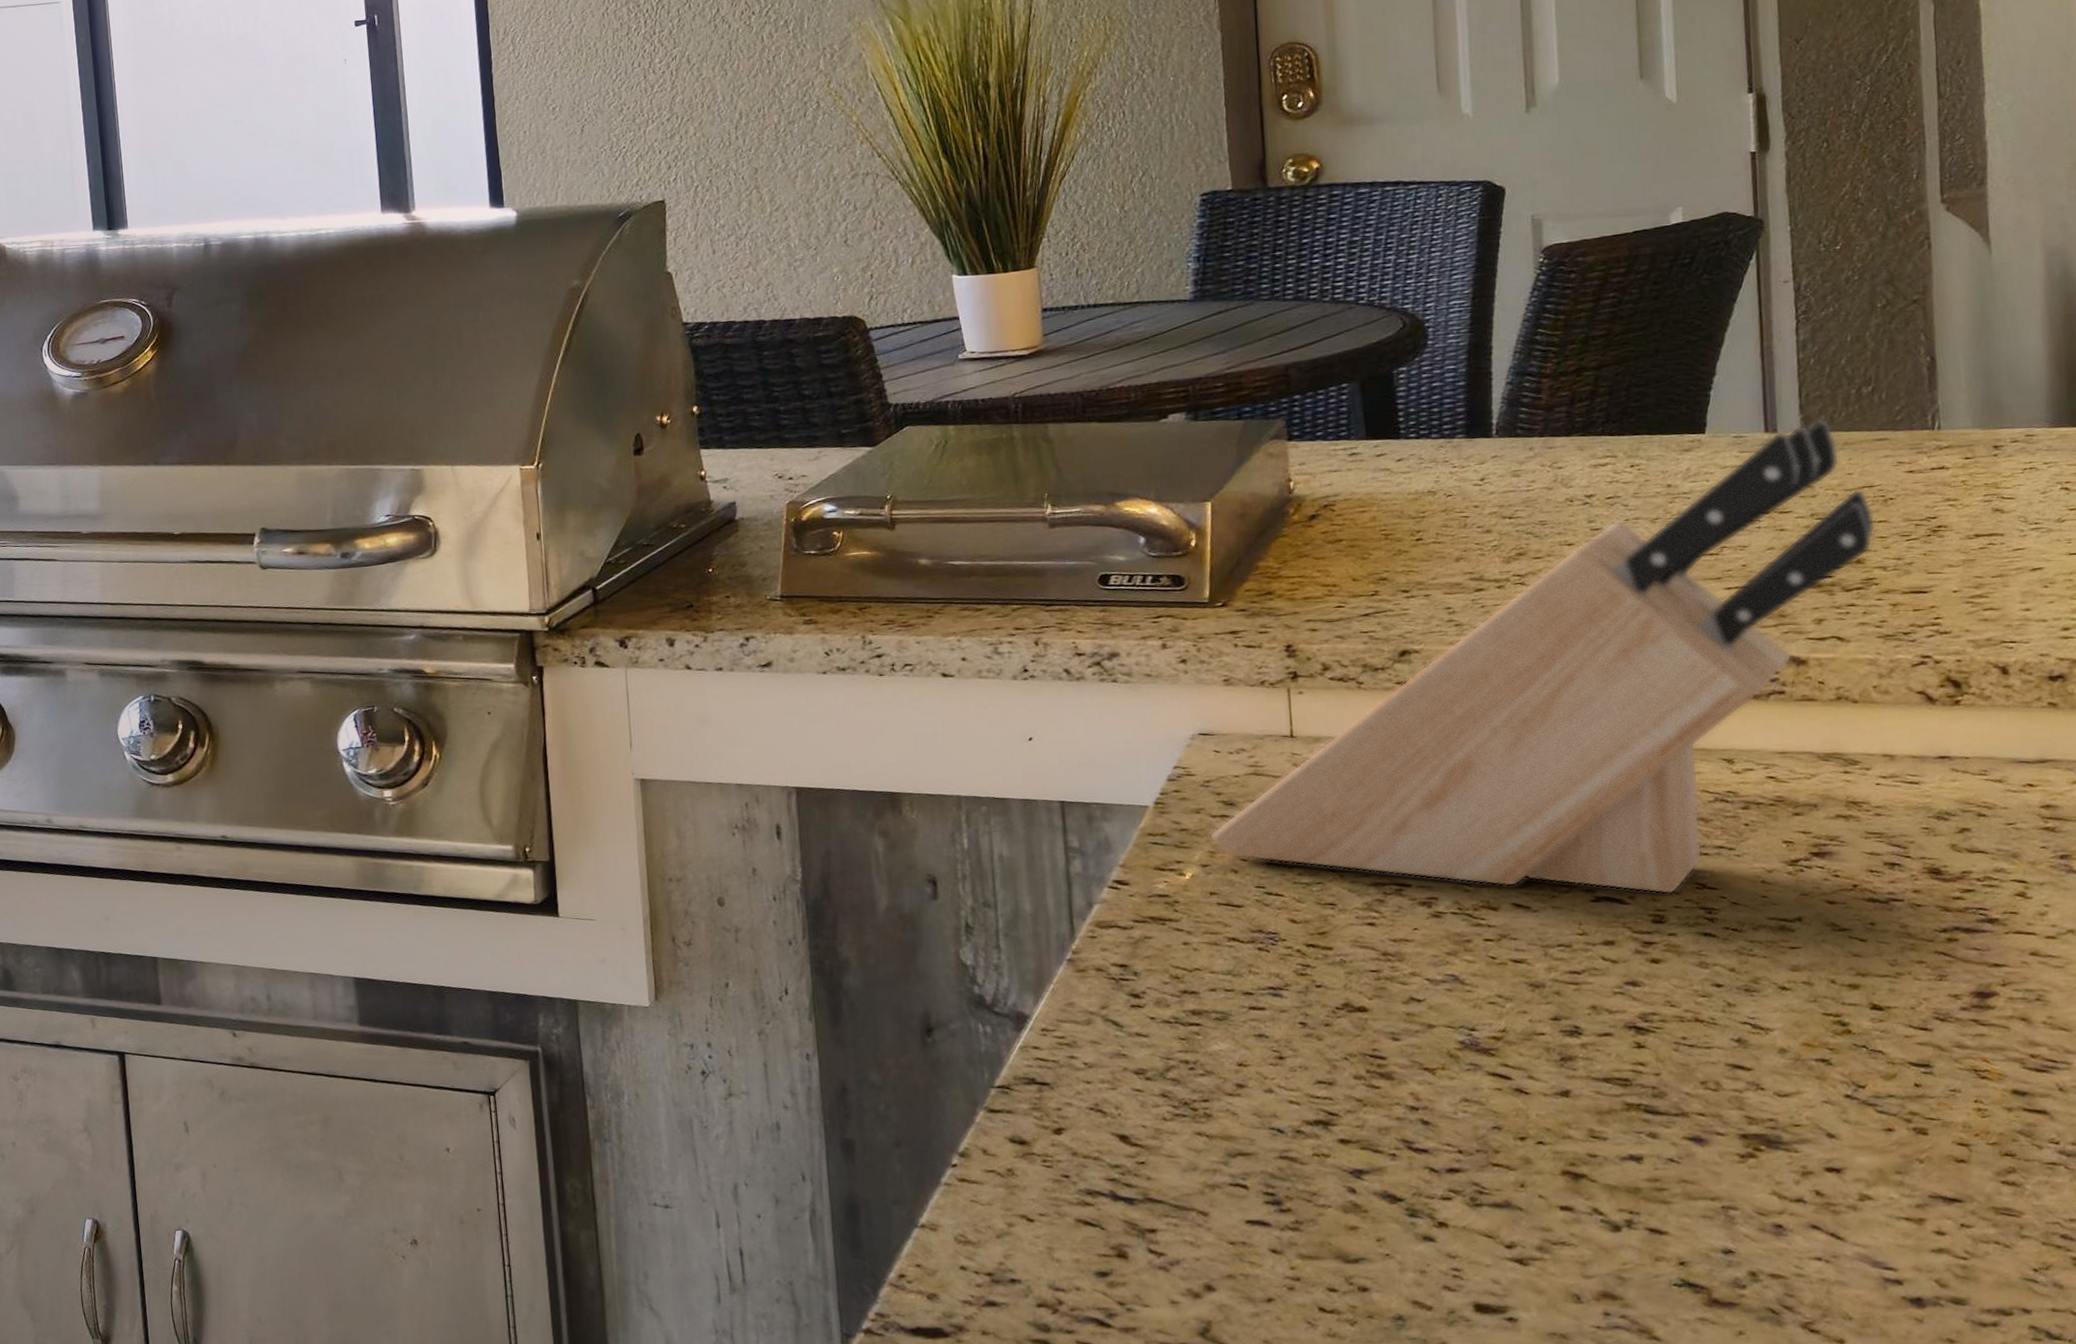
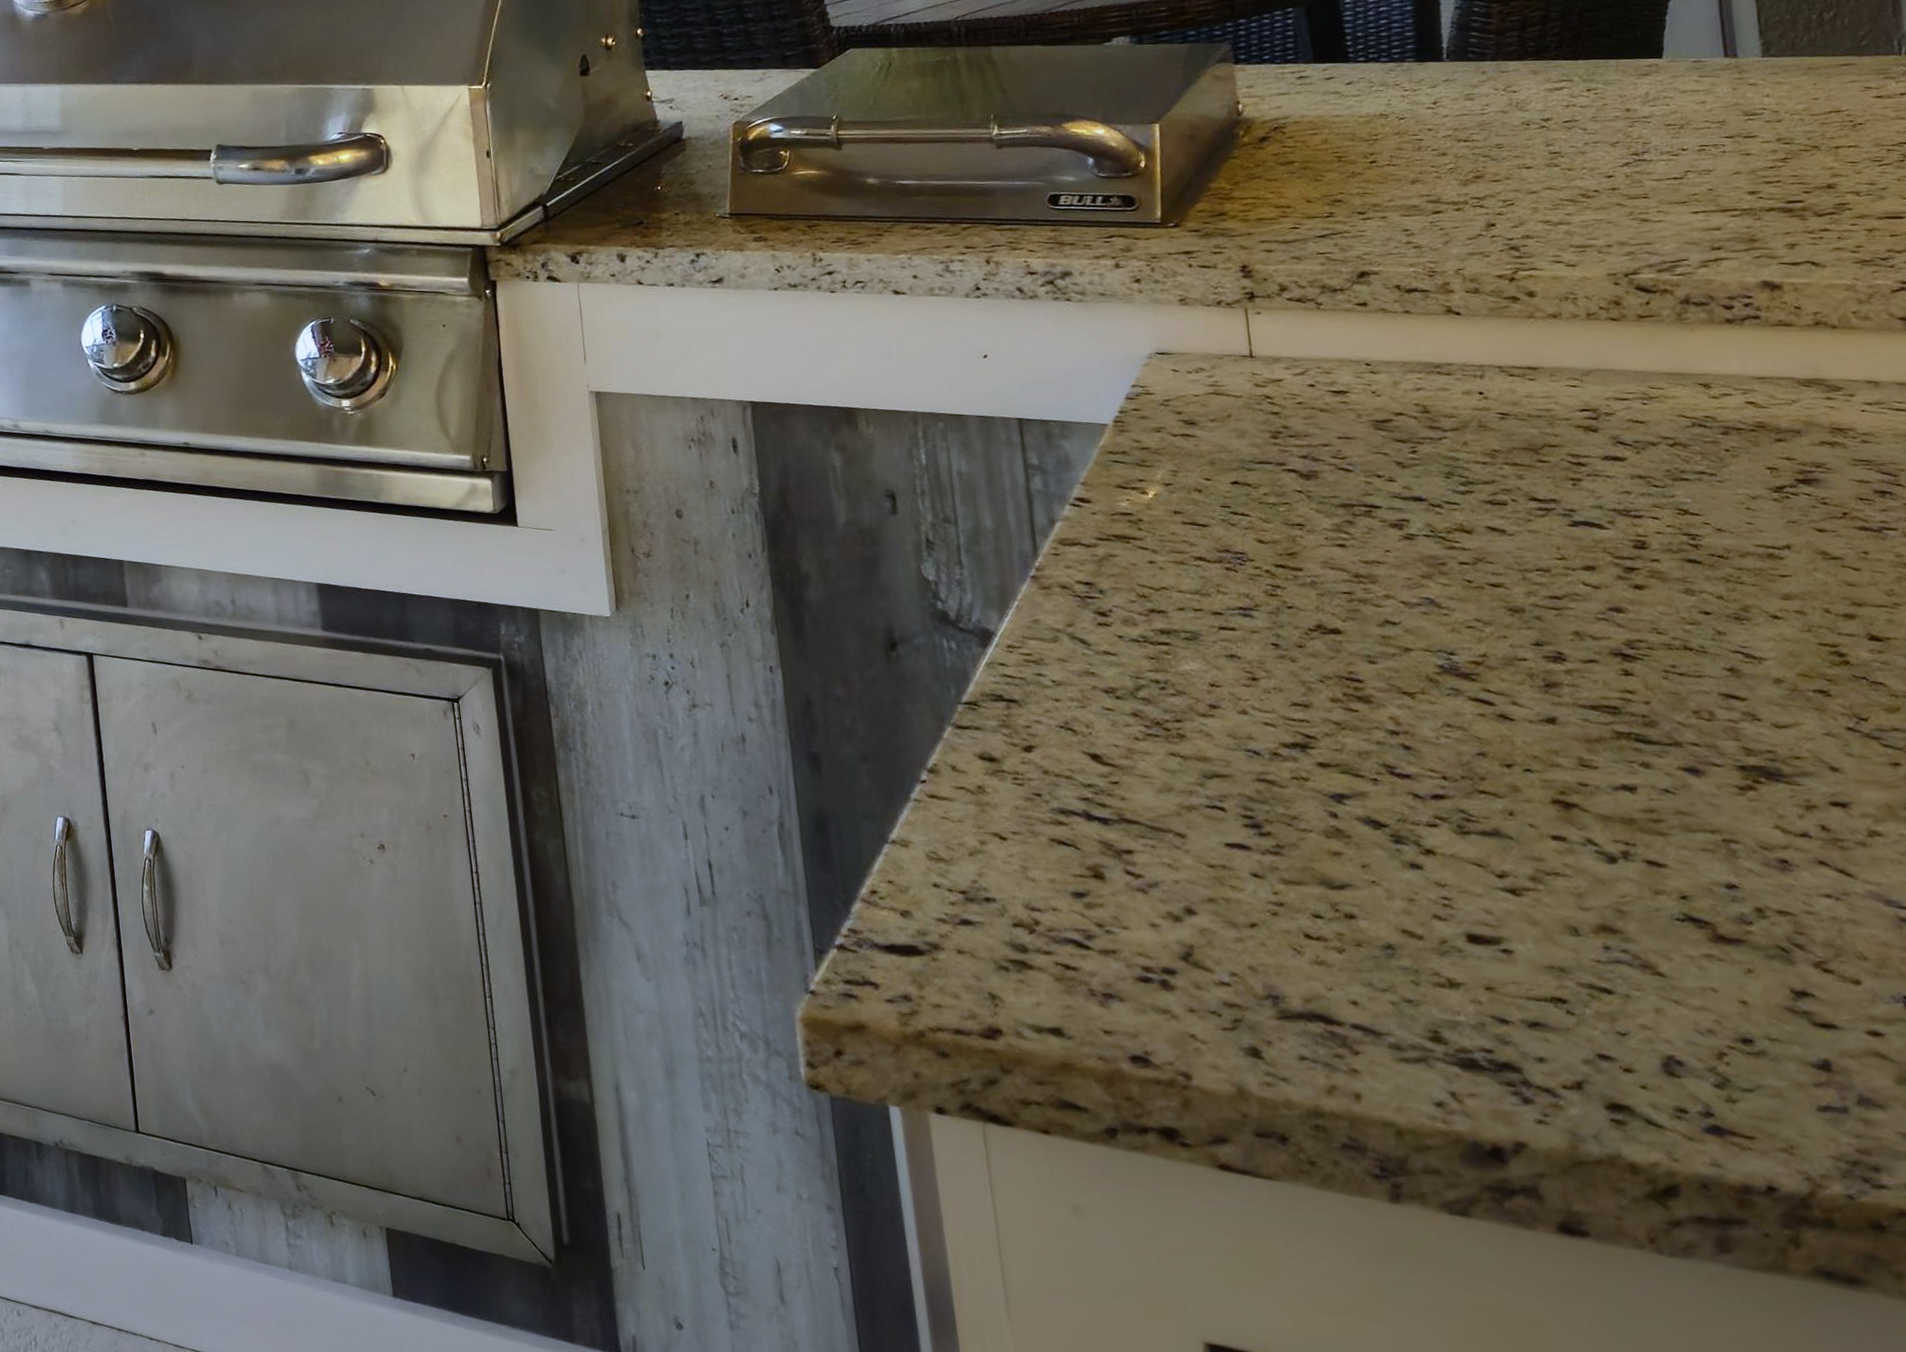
knife block: present [1209,419,1876,895] -> none [1171,44,1846,520]

